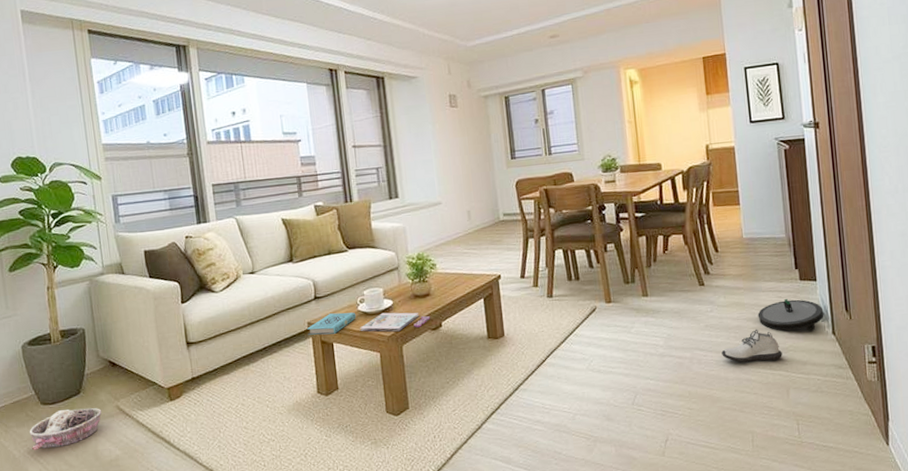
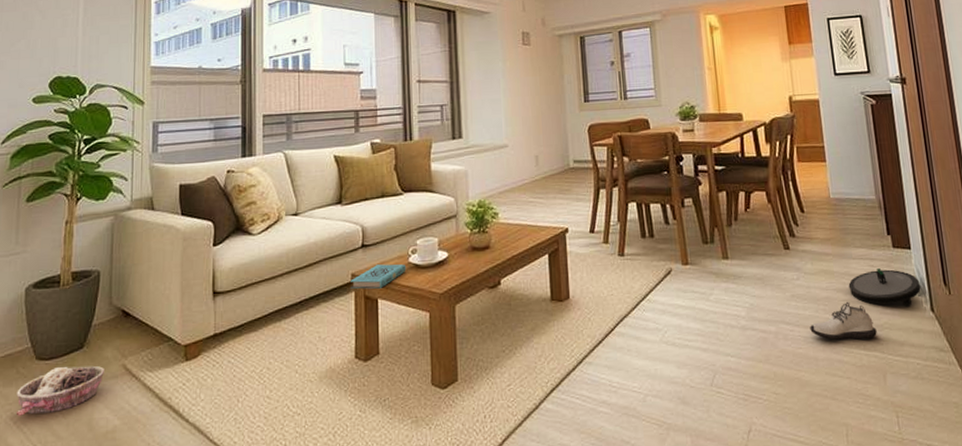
magazine: present [360,312,430,332] -> none [409,266,488,289]

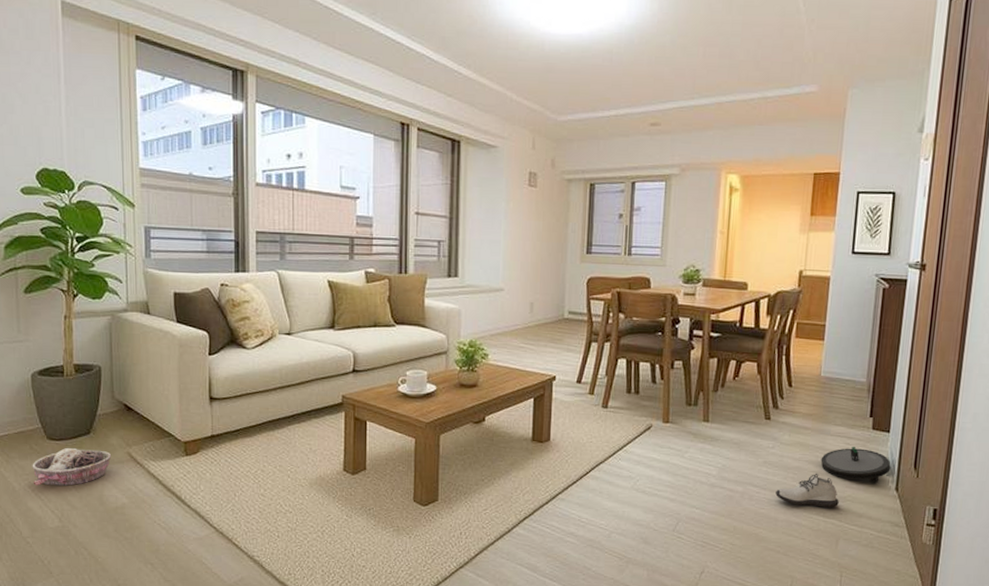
book: present [349,264,406,289] -> none [340,390,395,412]

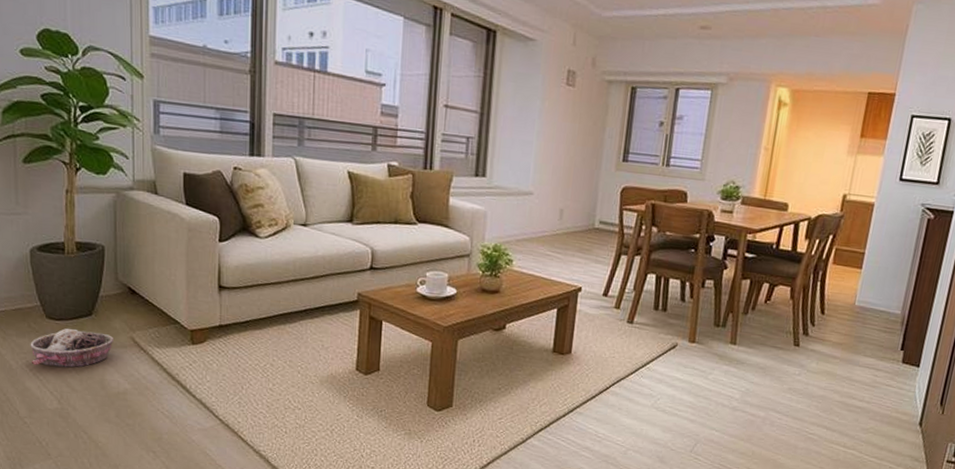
shoe: present [775,473,839,508] -> none [797,403,861,439]
robot vacuum: present [820,447,891,485] -> none [846,379,917,419]

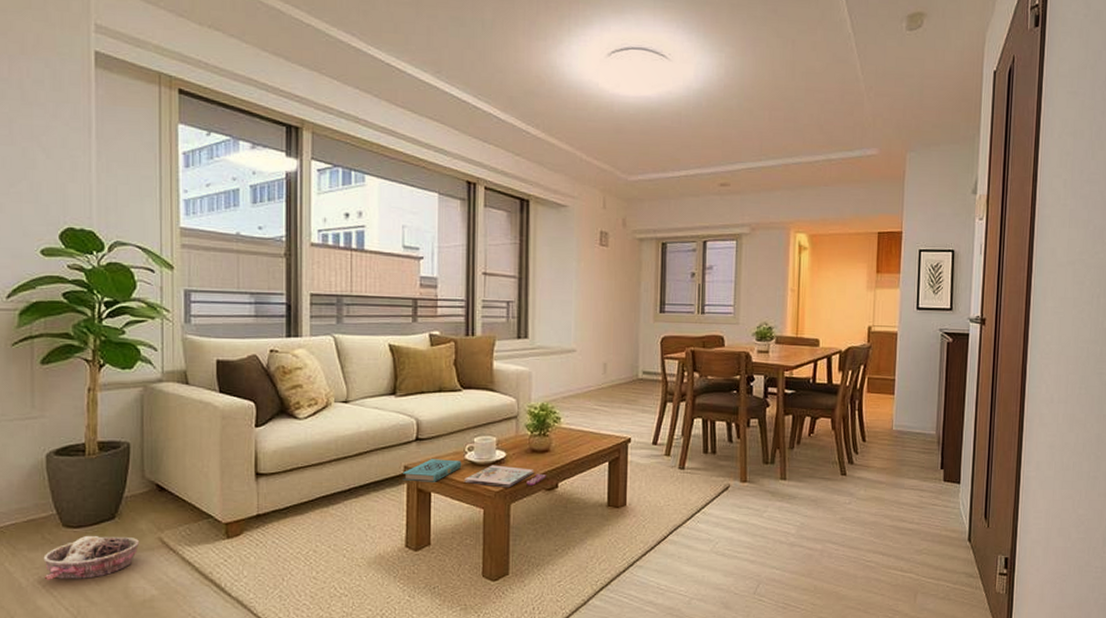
book: none [355,288,414,312] -> present [402,459,462,482]
magazine: none [415,300,495,325] -> present [464,465,546,488]

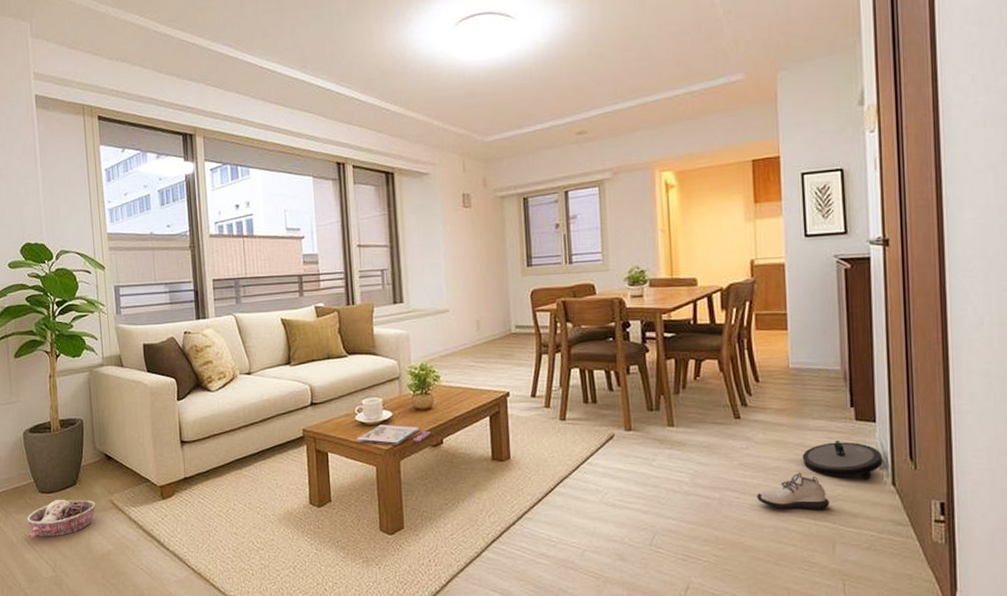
book: present [402,459,462,482] -> none [301,421,353,443]
shoe: none [854,527,915,562] -> present [757,472,829,510]
robot vacuum: none [896,499,963,537] -> present [802,441,883,481]

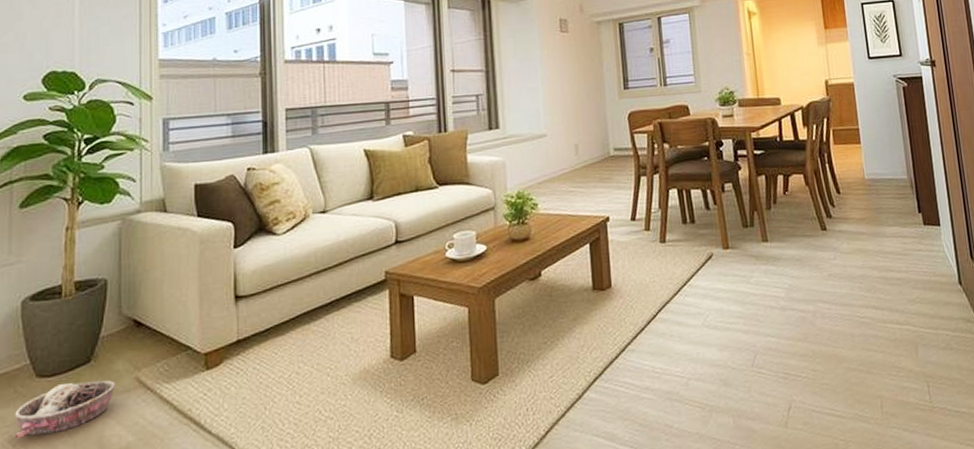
magazine: present [356,424,431,446] -> none [447,259,528,283]
shoe: present [757,472,829,510] -> none [846,278,909,317]
robot vacuum: present [802,441,883,481] -> none [882,245,950,282]

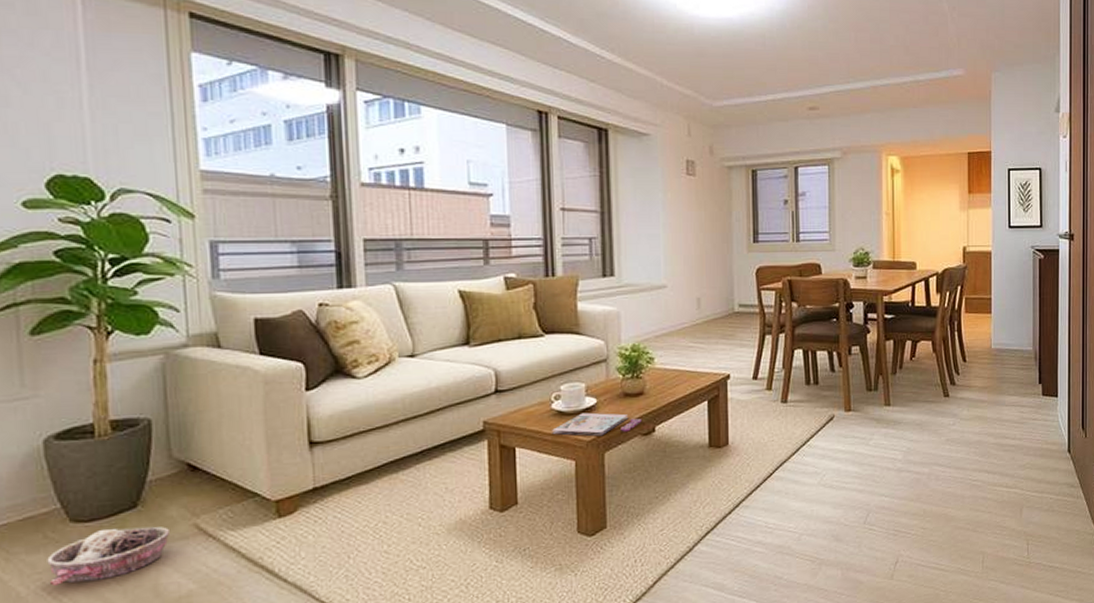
magazine: none [447,259,528,283] -> present [552,412,642,436]

